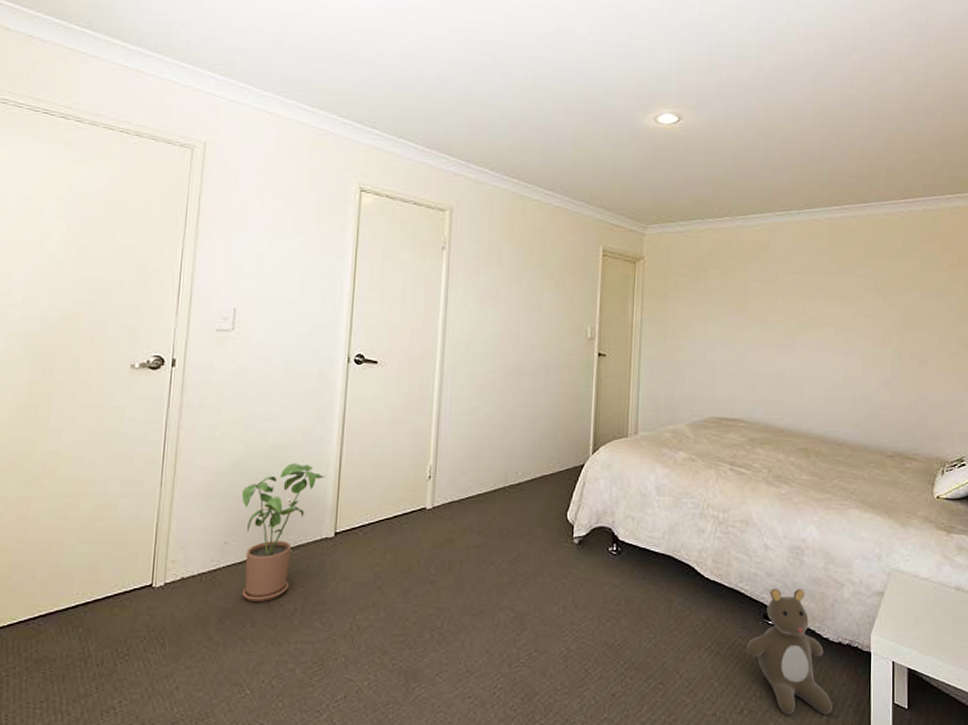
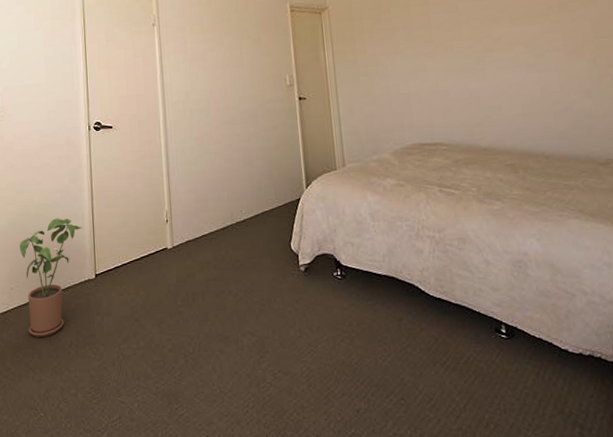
teddy bear: present [746,589,833,715] -> none [482,301,585,428]

